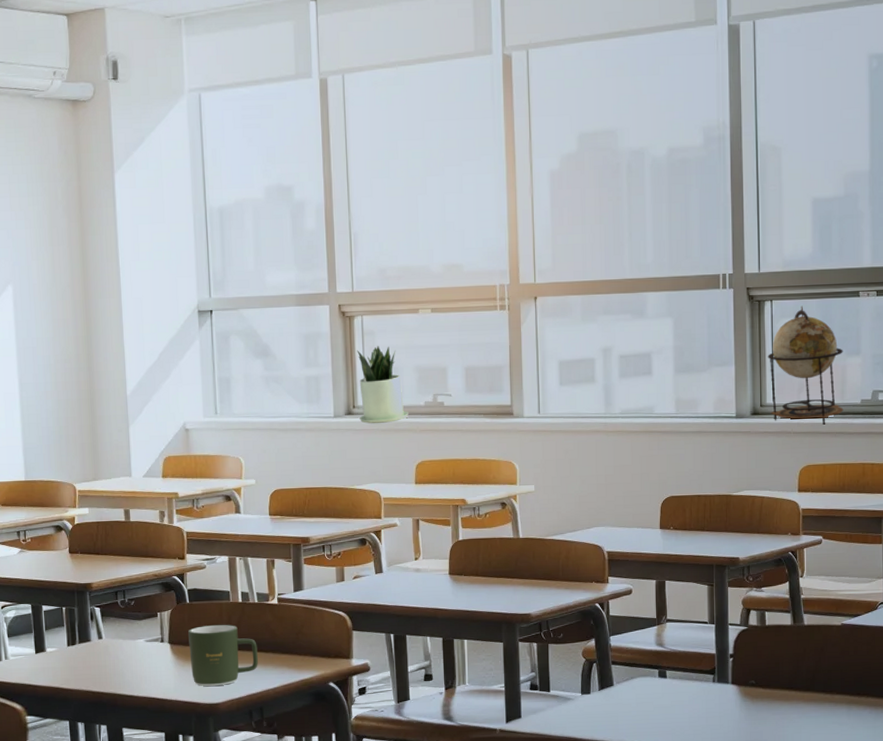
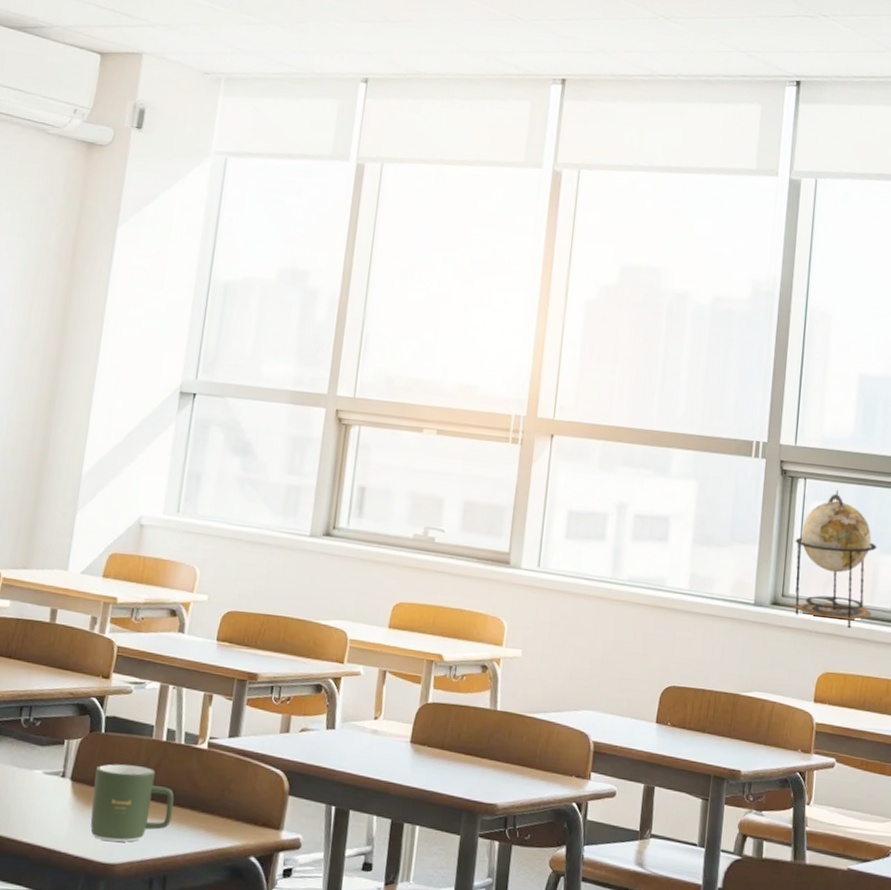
planter: present [357,345,410,424] -> none [338,461,395,552]

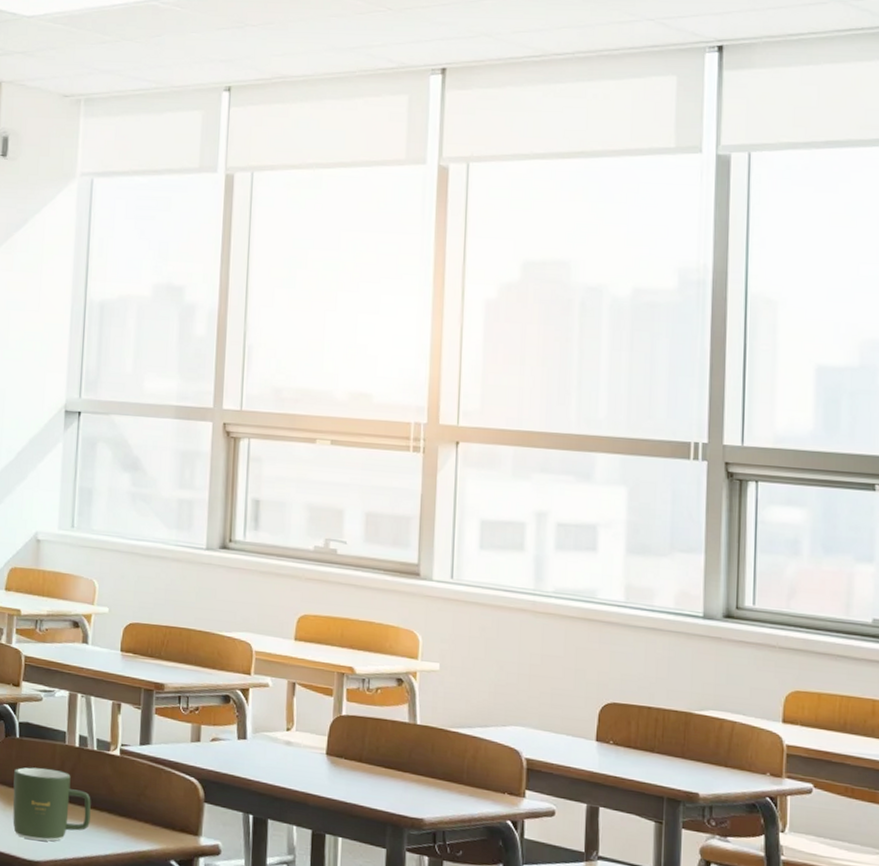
globe: present [792,489,877,628] -> none [748,492,851,643]

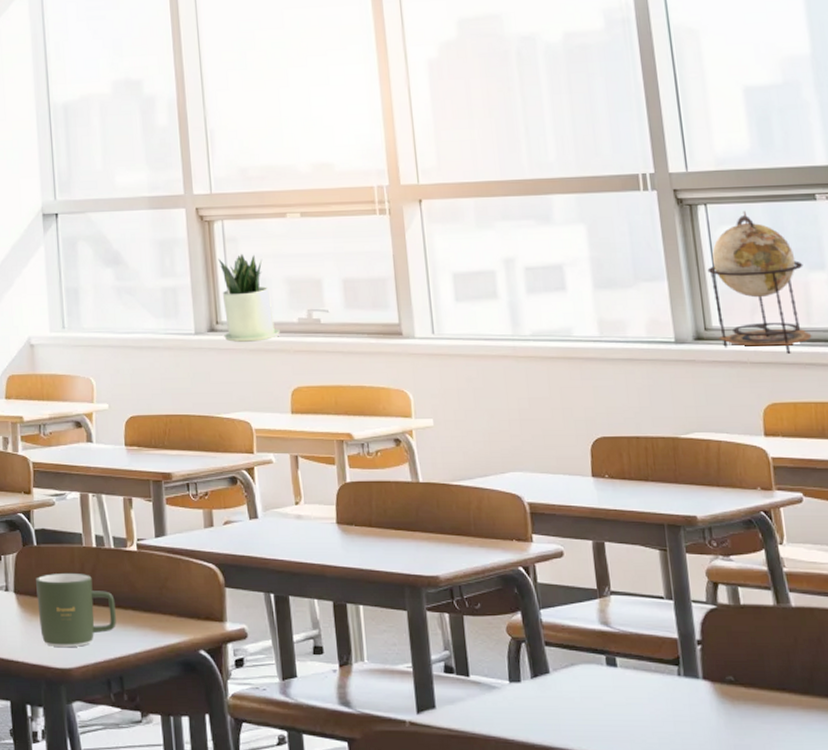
planter: none [236,474,295,565] -> present [218,253,281,343]
globe: none [748,492,851,643] -> present [707,210,812,354]

